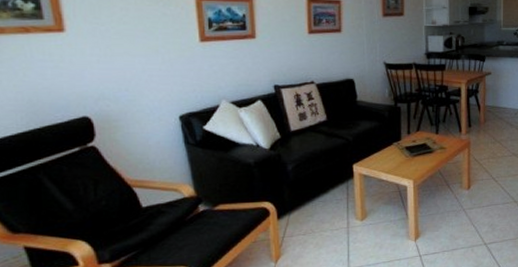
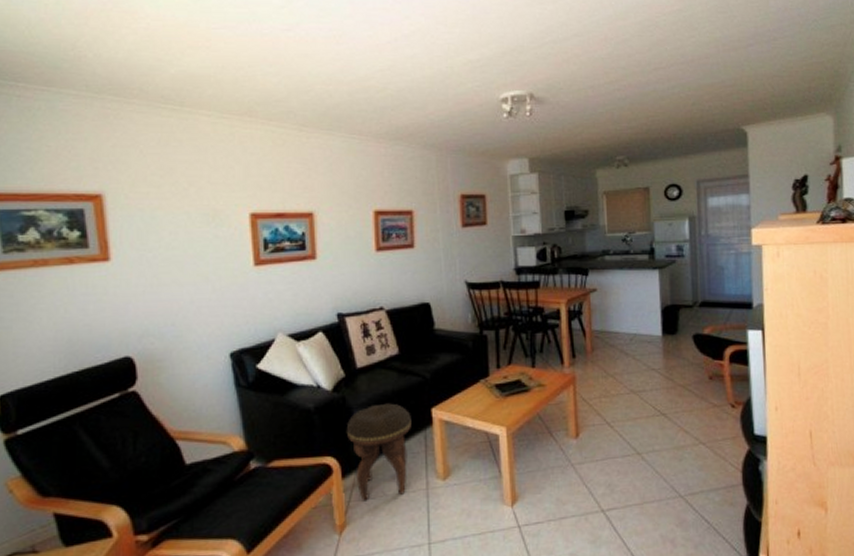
footstool: none [281,160,336,237] -> present [346,403,411,501]

